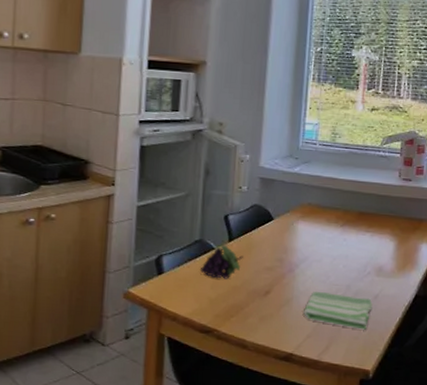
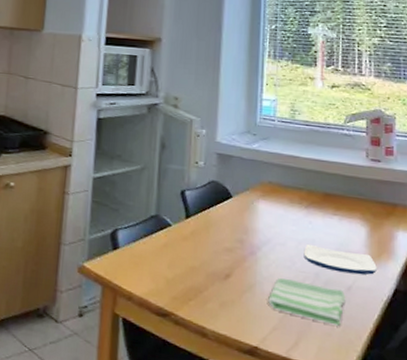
fruit: present [199,243,243,279] -> none [156,219,201,259]
plate: none [337,259,402,285] -> present [303,243,377,275]

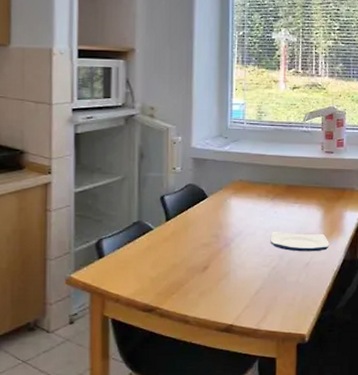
dish towel: present [268,278,346,326] -> none [241,264,305,296]

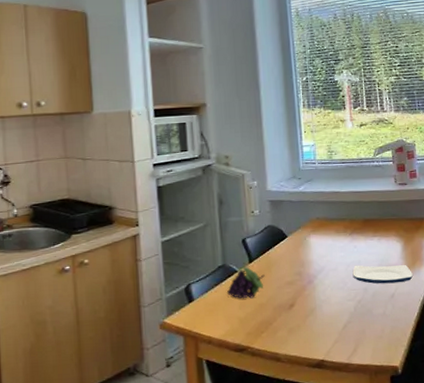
fruit: none [139,223,181,258] -> present [226,265,265,299]

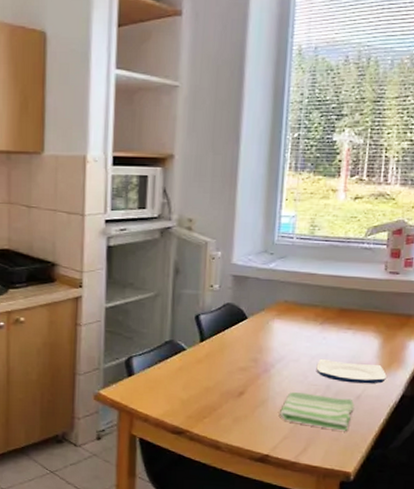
fruit: present [226,265,265,299] -> none [170,343,216,380]
dish towel: none [328,298,391,329] -> present [280,392,355,431]

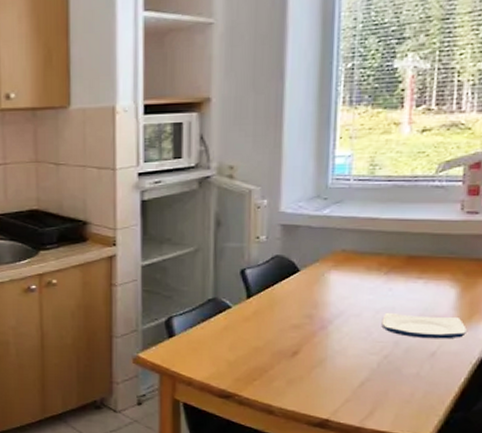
dish towel: present [280,392,355,431] -> none [340,350,429,393]

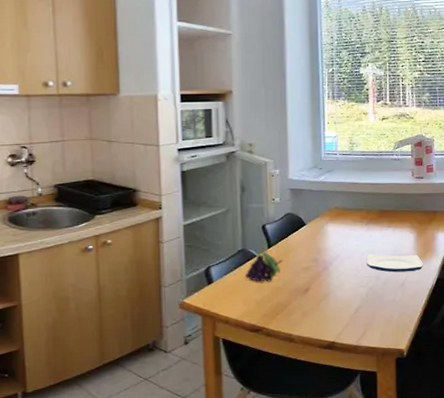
fruit: none [215,300,265,340] -> present [245,250,282,282]

